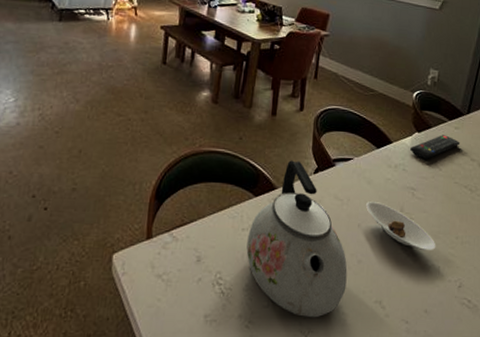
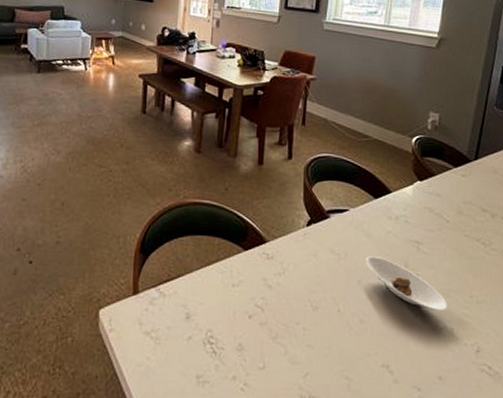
kettle: present [246,160,348,318] -> none [238,212,349,382]
remote control: present [410,135,460,159] -> none [412,183,469,210]

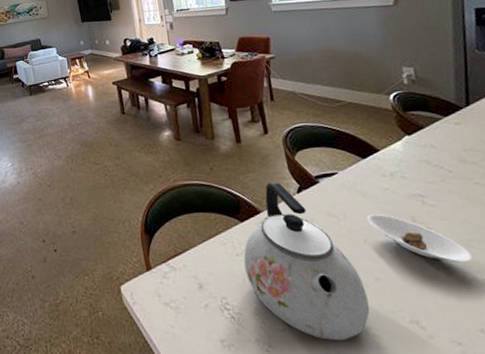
kettle: none [238,212,349,382] -> present [243,182,370,341]

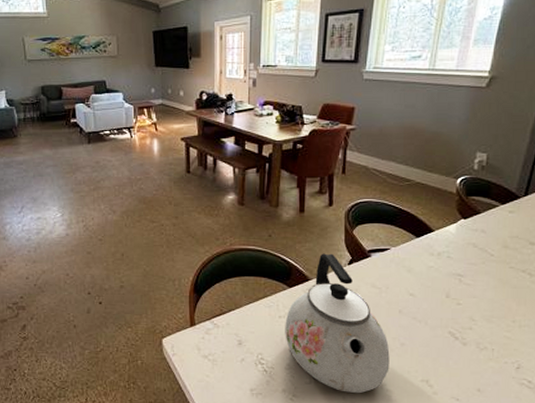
saucer: present [367,214,473,262] -> none [407,289,489,334]

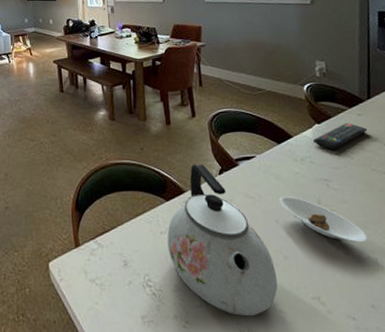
saucer: none [407,289,489,334] -> present [279,196,368,242]
remote control: none [455,220,516,245] -> present [313,123,368,149]

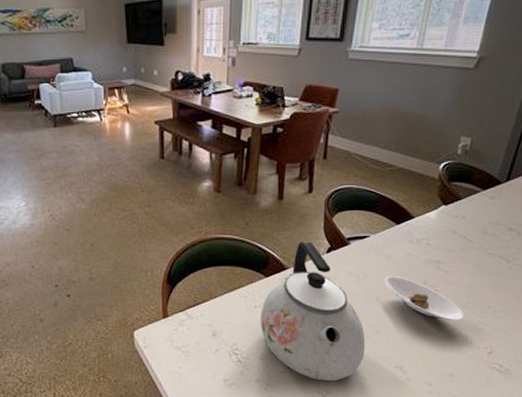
remote control: present [313,123,368,149] -> none [435,206,496,232]

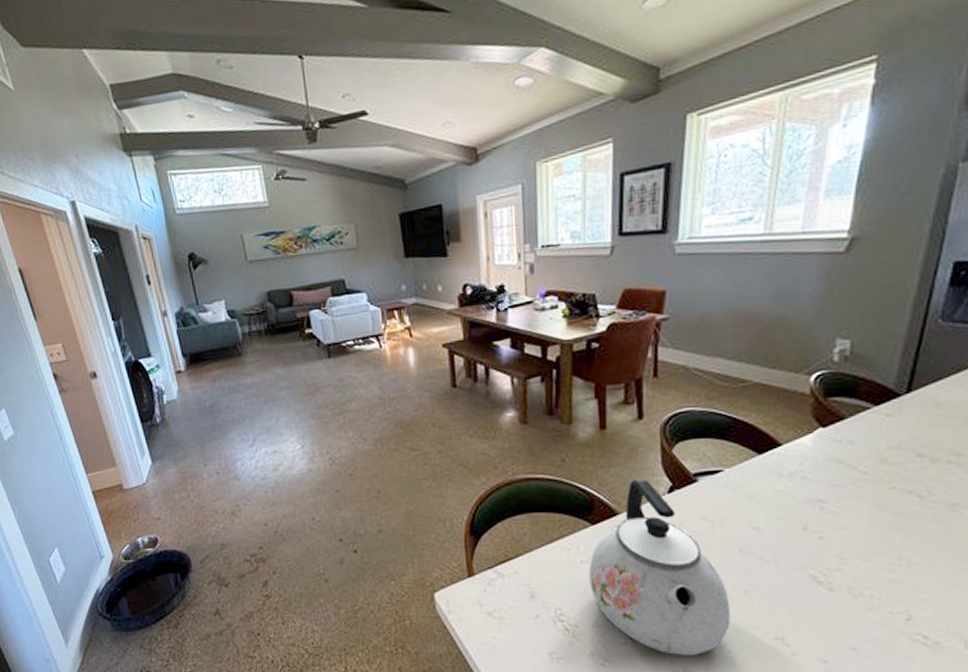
saucer: present [385,277,464,320] -> none [749,521,865,576]

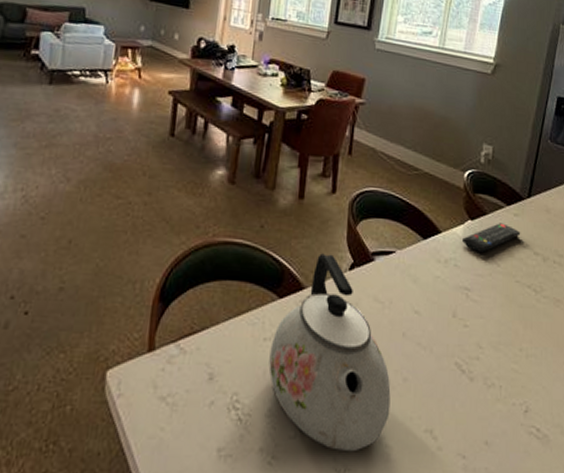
remote control: none [812,426,897,461] -> present [462,223,521,253]

